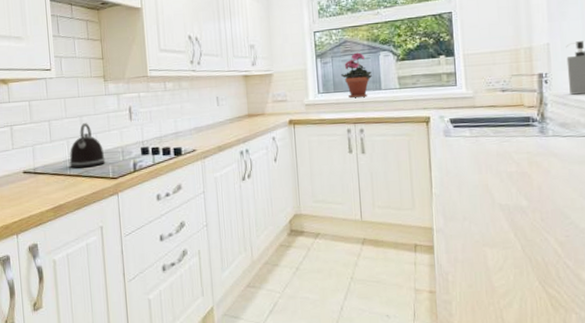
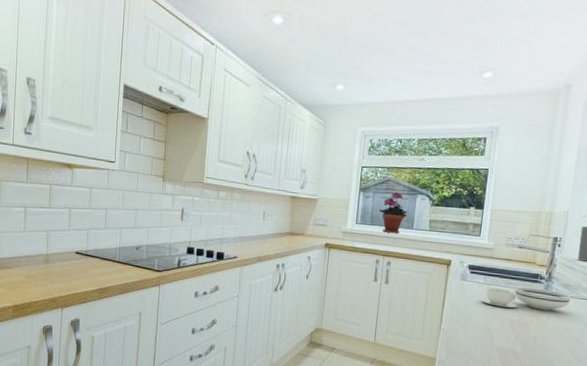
kettle: present [69,123,106,169] -> none [119,216,153,258]
teacup: none [470,139,513,159] -> present [480,287,518,308]
bowl: none [505,132,572,156] -> present [514,286,571,311]

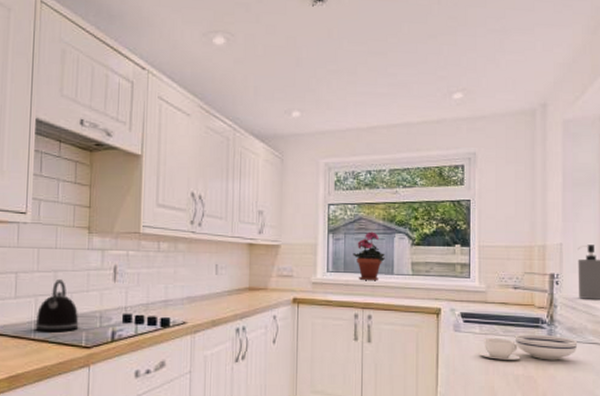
kettle: none [119,216,153,258] -> present [35,280,79,332]

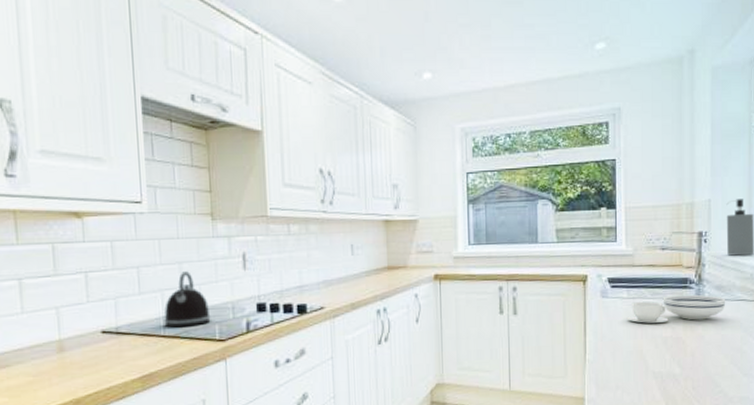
potted plant: present [353,231,385,281] -> none [495,199,528,252]

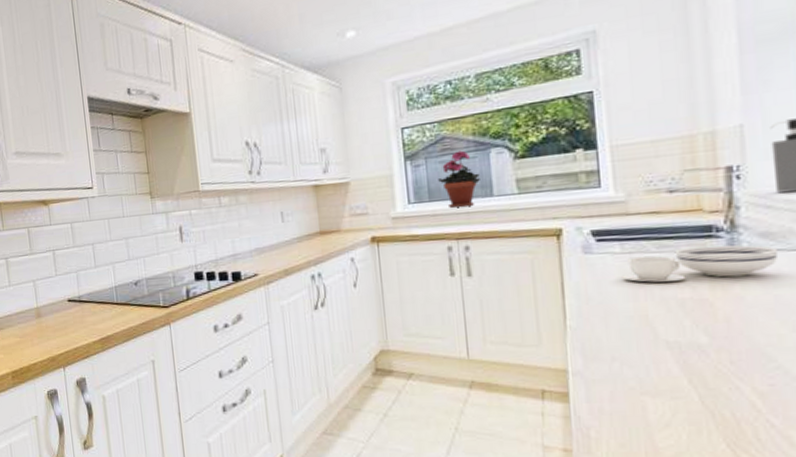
kettle: present [164,271,211,328] -> none [116,246,155,296]
potted plant: none [495,199,528,252] -> present [438,150,480,209]

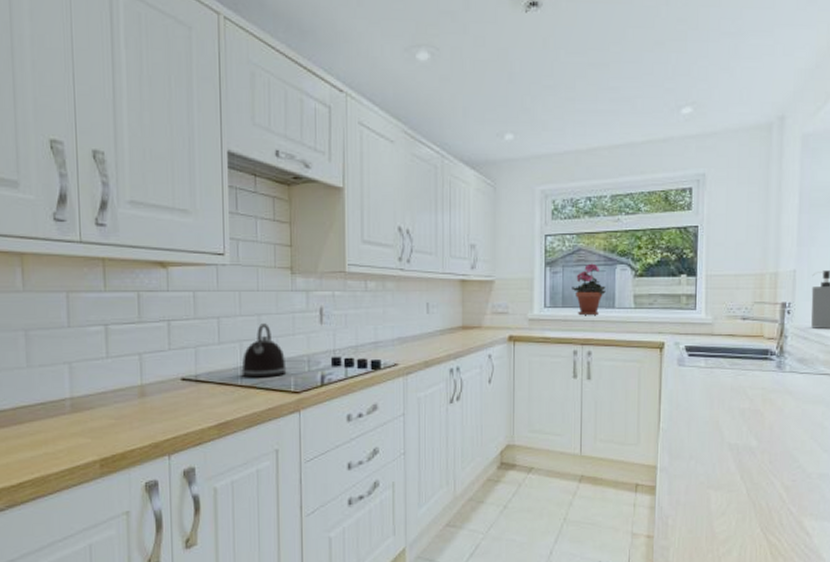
kettle: none [116,246,155,296] -> present [241,323,287,378]
teacup: present [621,255,686,283] -> none [703,371,747,394]
bowl: present [674,245,779,278] -> none [741,366,808,393]

